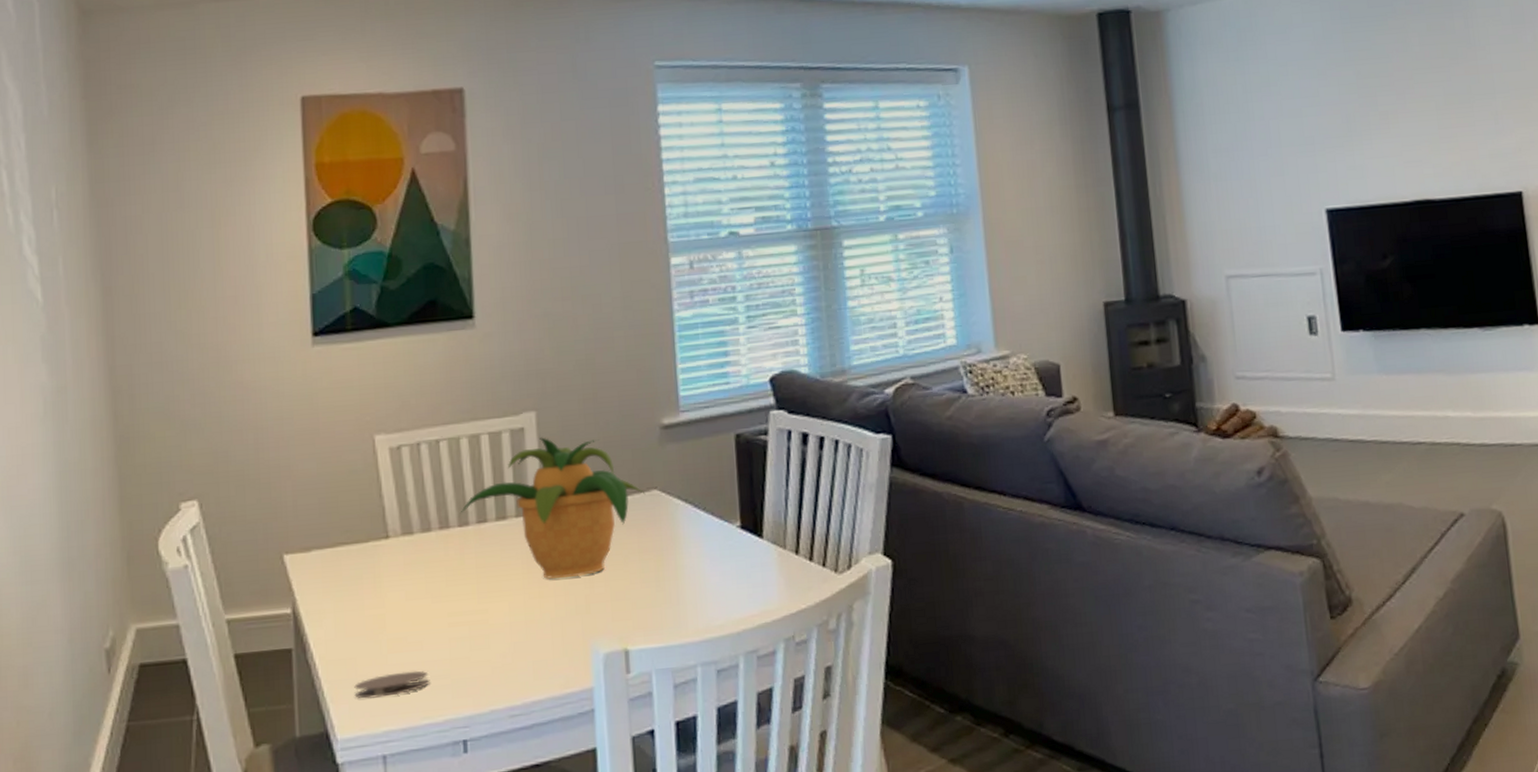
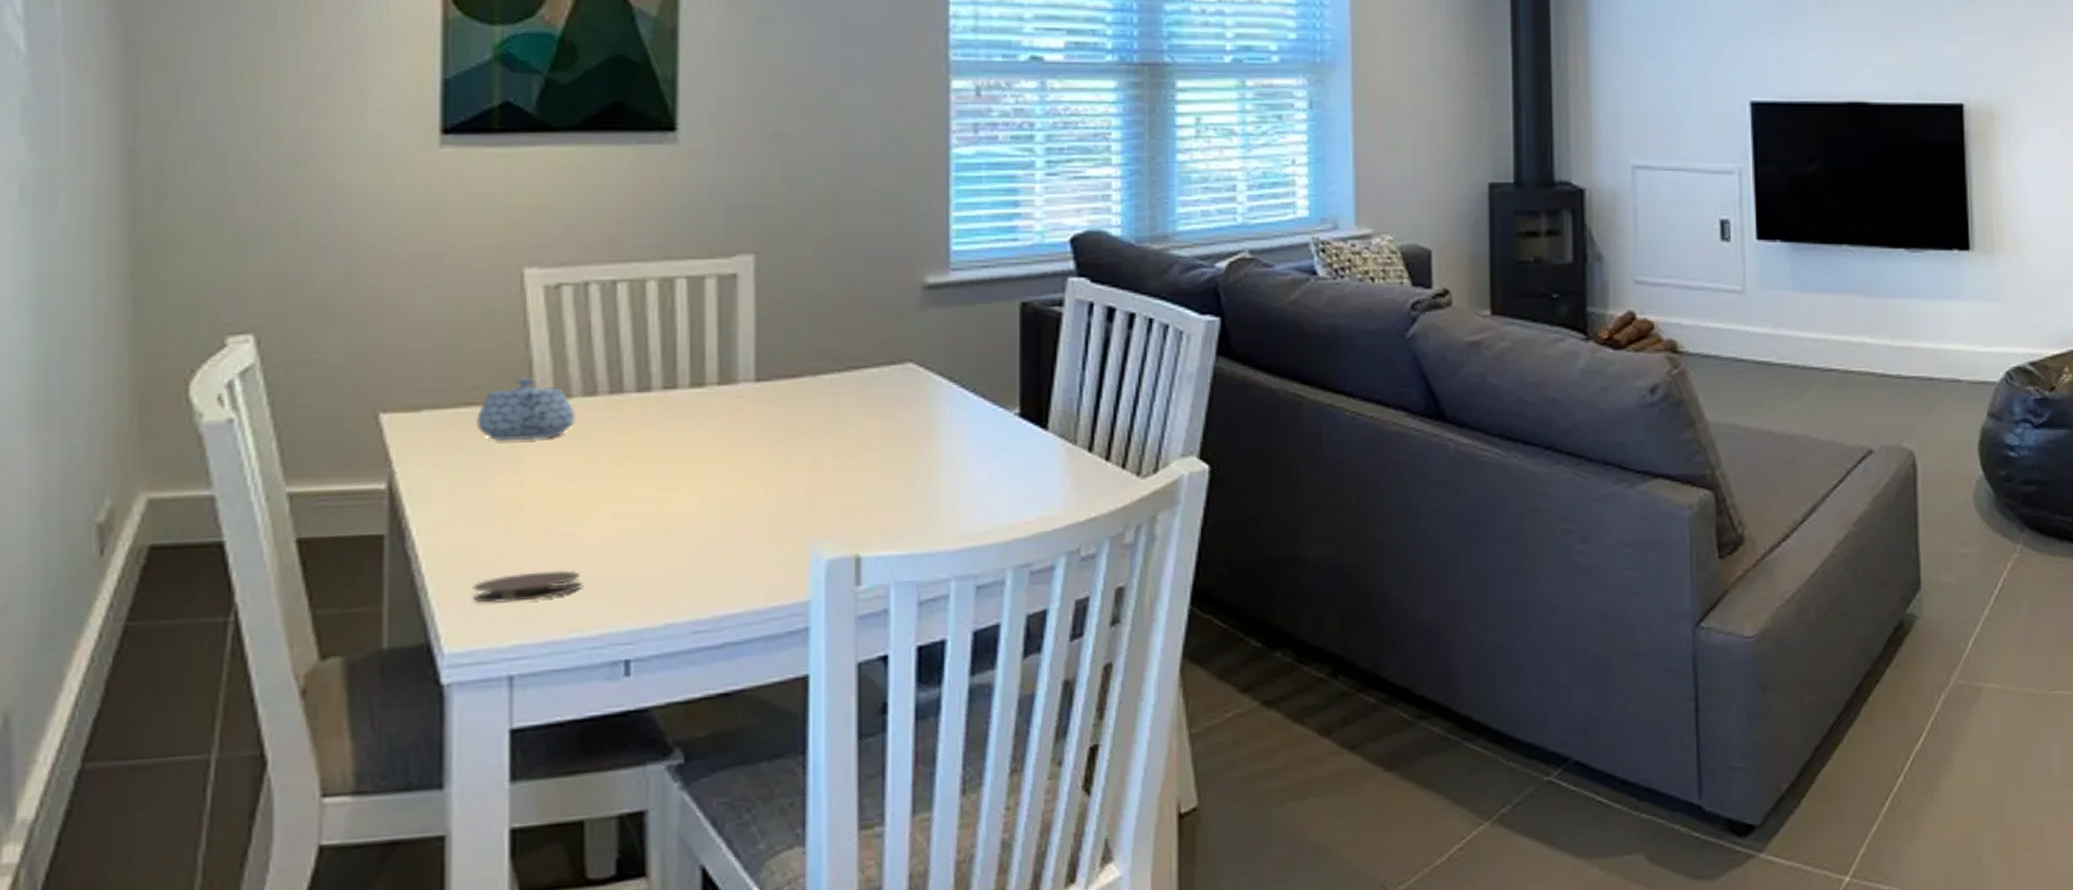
teapot: none [349,520,417,571] -> present [476,378,575,441]
potted plant: present [460,437,646,579] -> none [639,287,897,464]

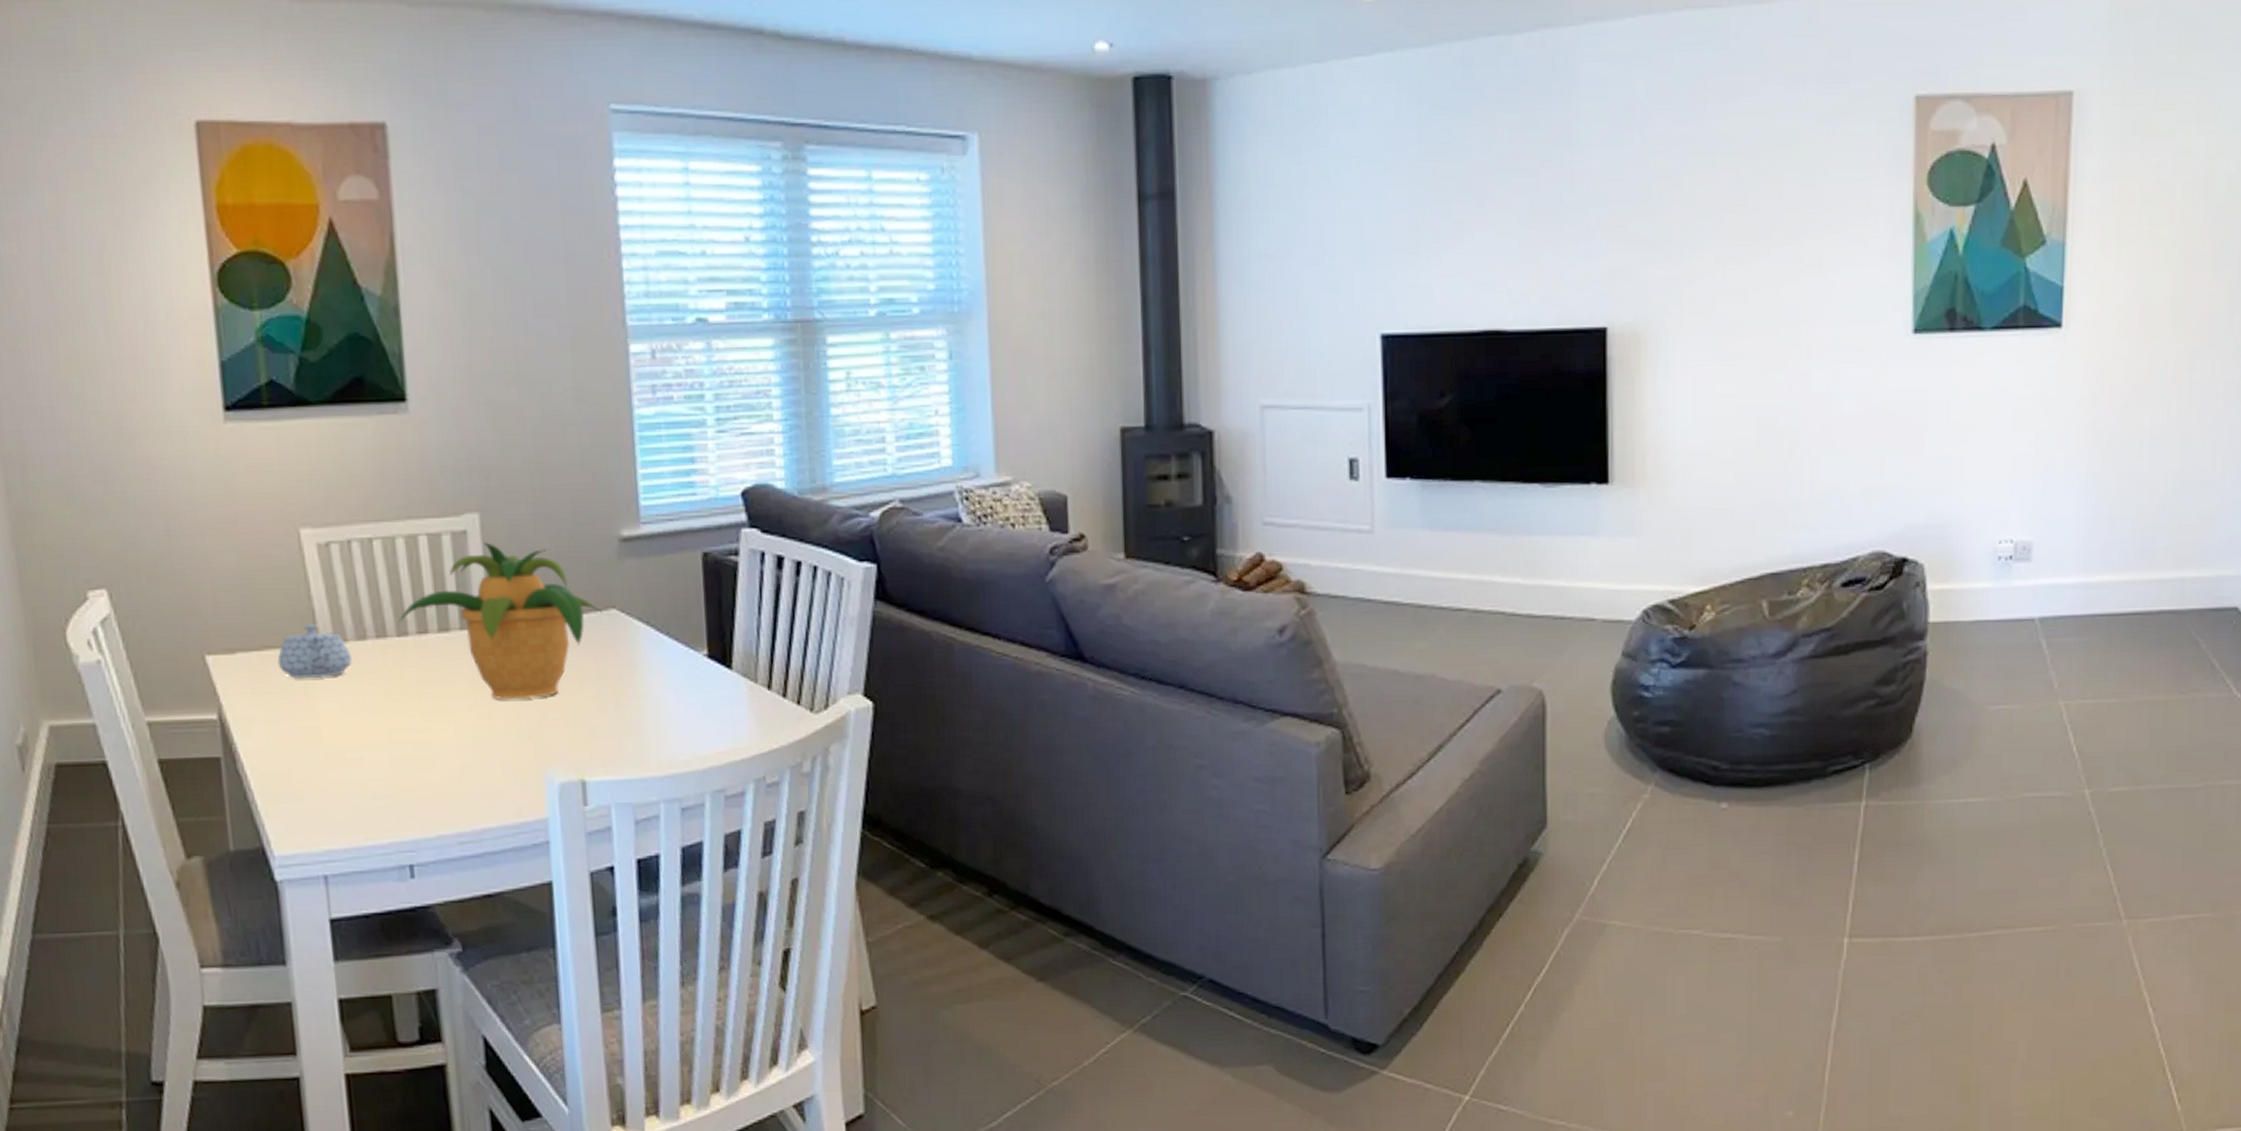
coaster: present [472,570,581,603] -> none [290,789,371,815]
potted plant: none [639,287,897,464] -> present [398,542,603,700]

